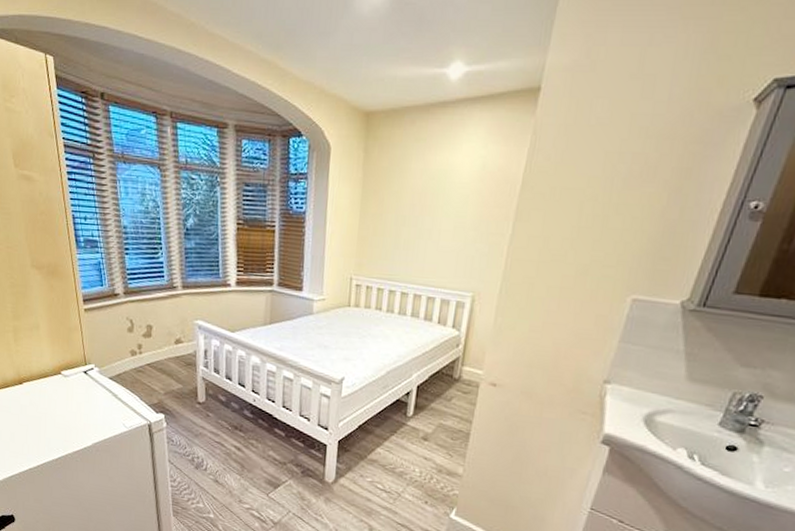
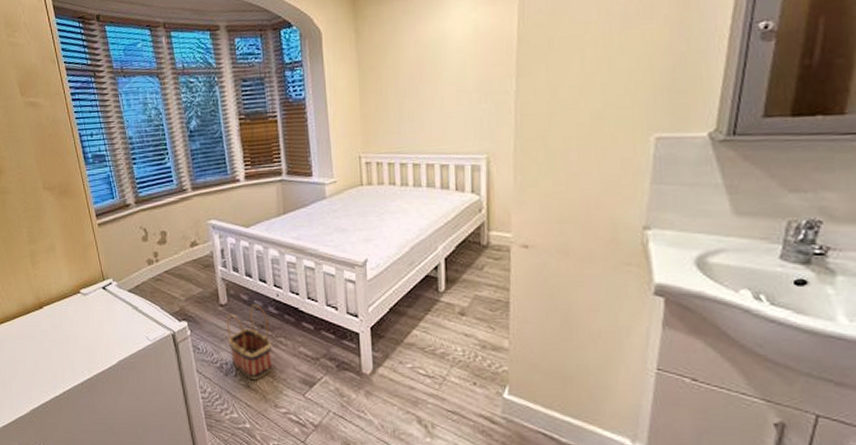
basket: none [202,406,243,476] -> present [226,305,273,381]

